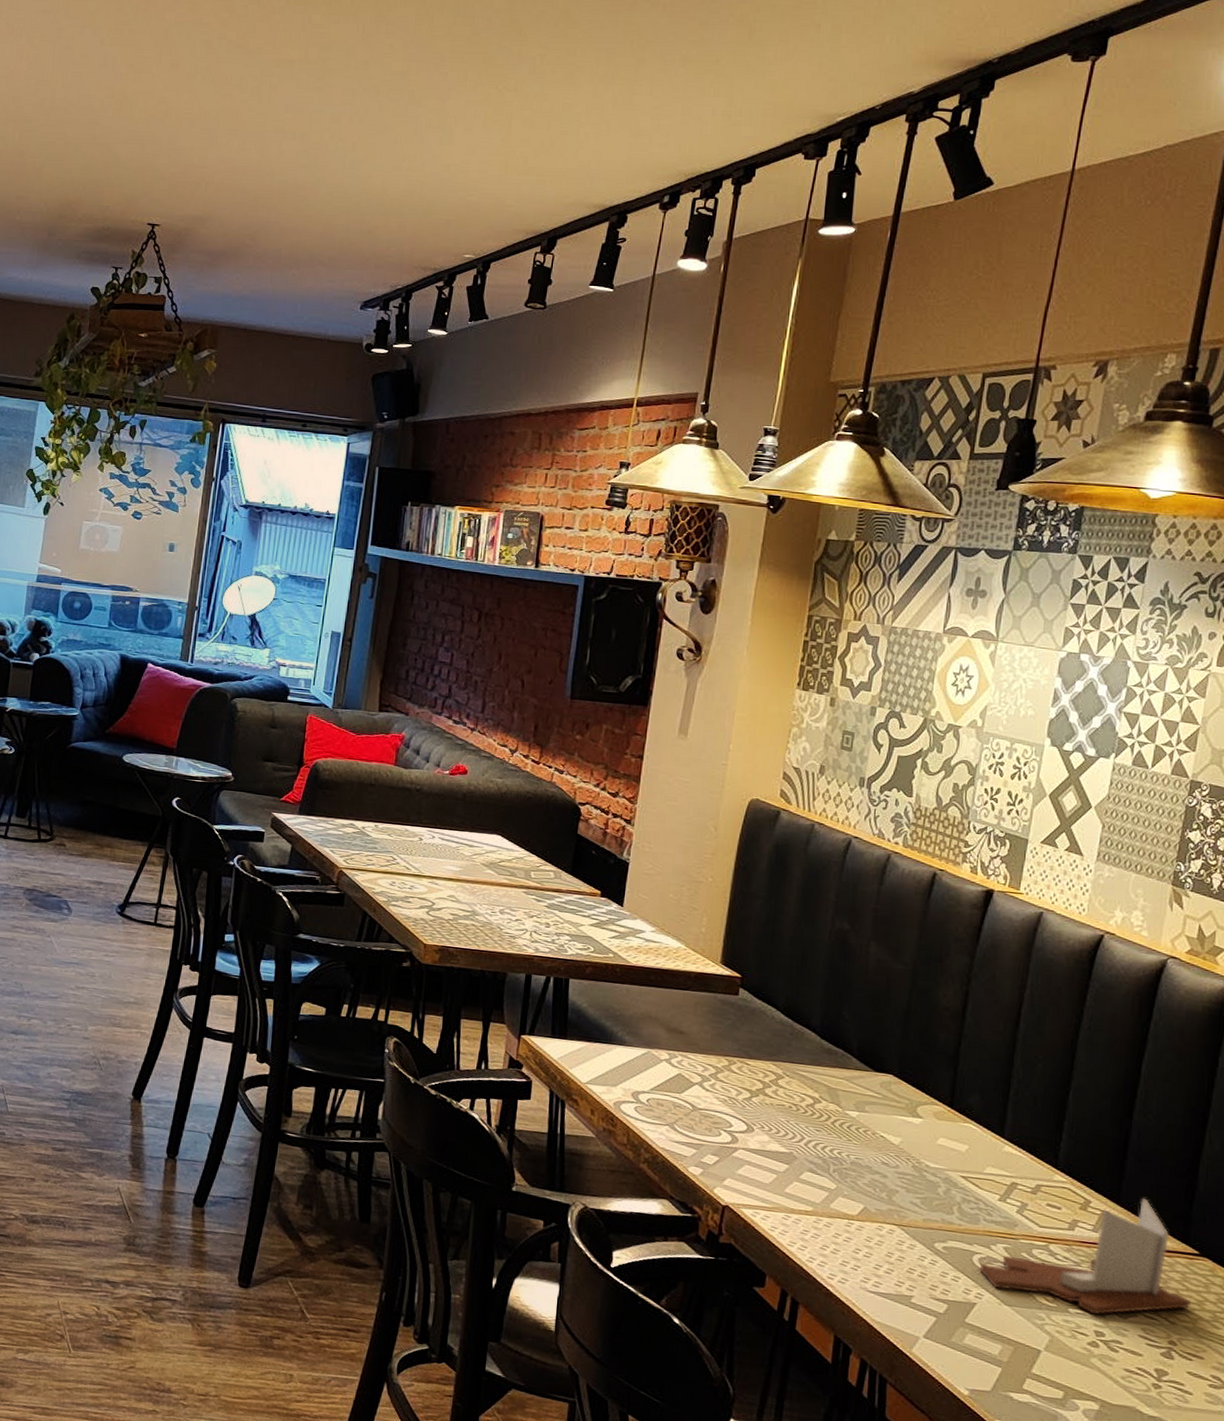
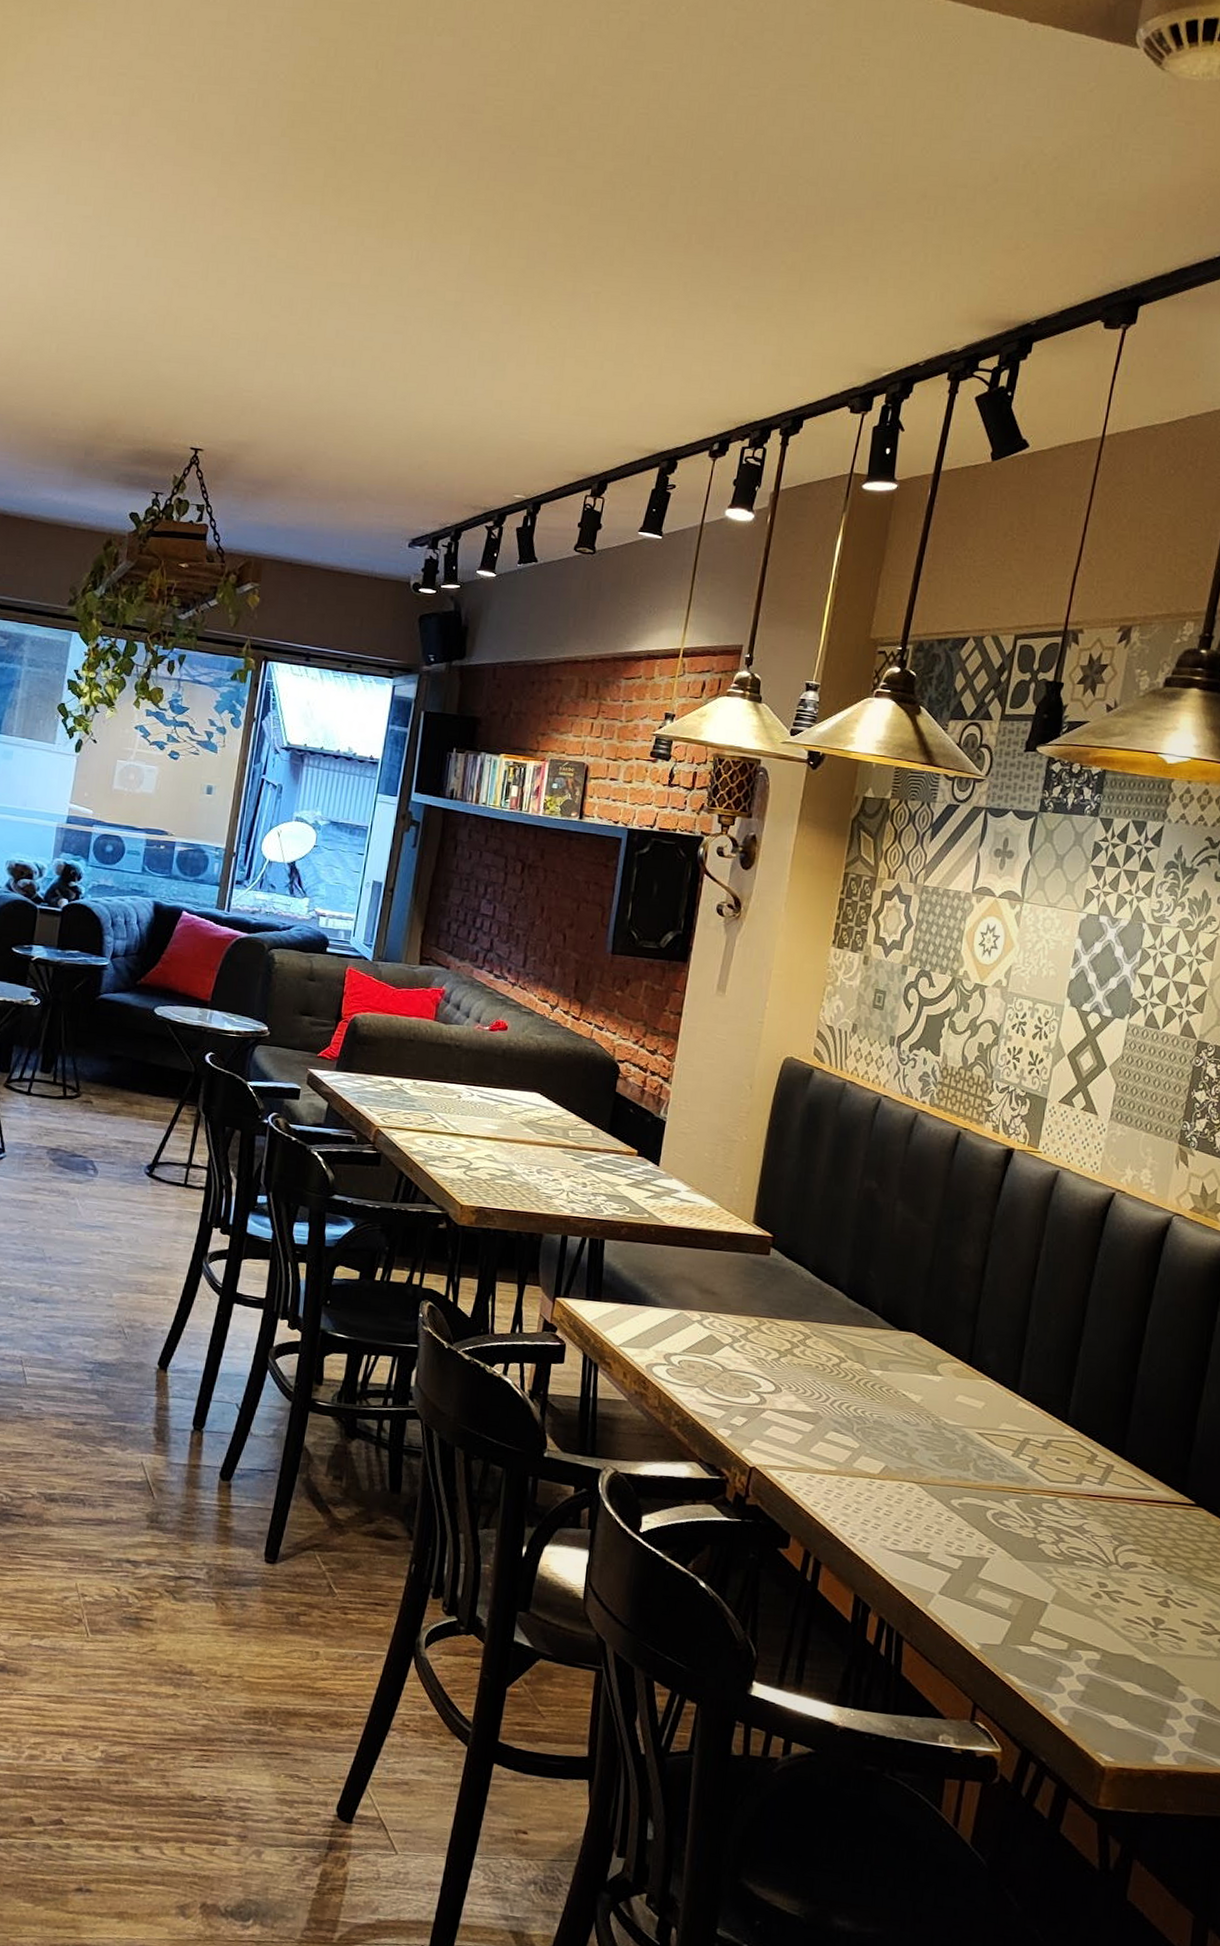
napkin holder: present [979,1197,1192,1315] -> none [992,1450,1188,1567]

